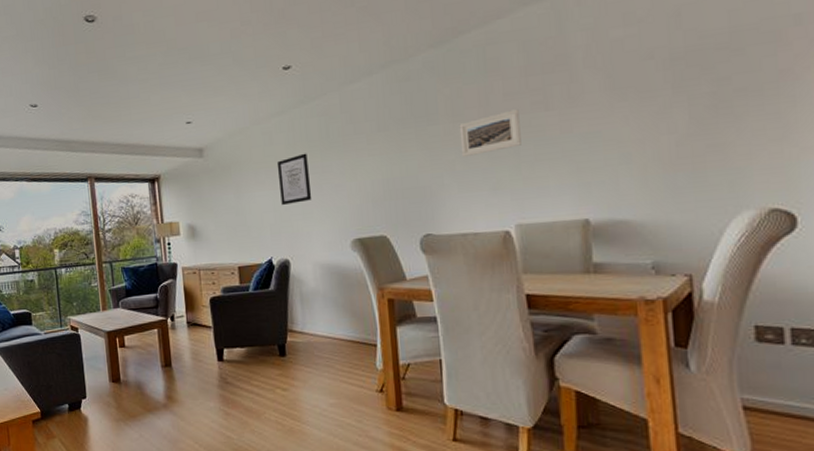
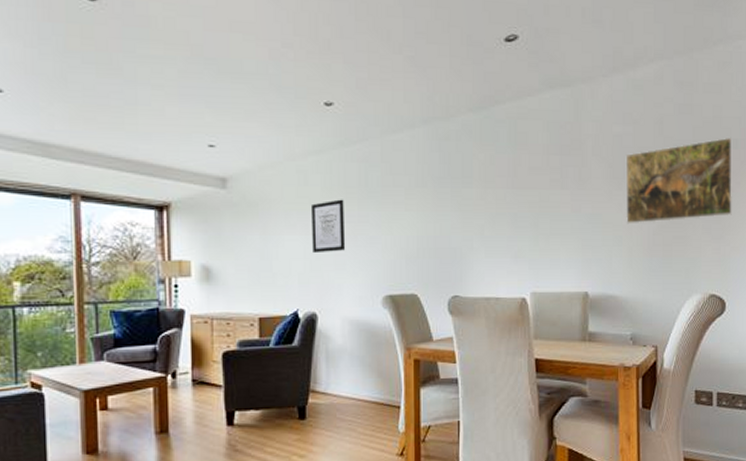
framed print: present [459,109,521,158] -> none [490,184,540,224]
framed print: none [629,12,800,138] -> present [625,137,733,224]

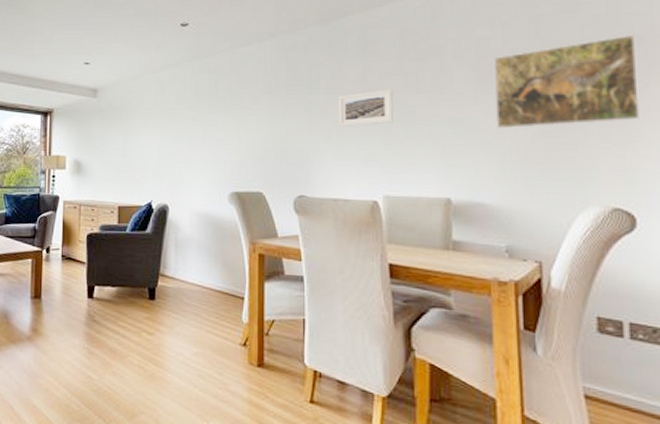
wall art: present [310,199,346,254] -> none [166,105,196,153]
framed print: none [490,184,540,224] -> present [338,89,393,128]

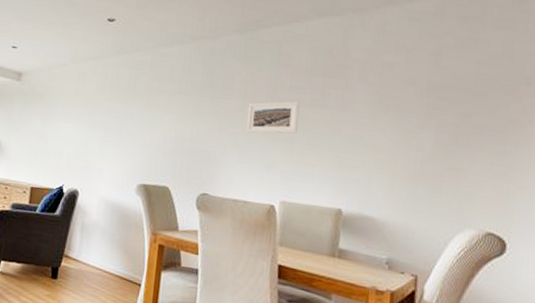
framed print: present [493,34,641,129] -> none [390,73,525,154]

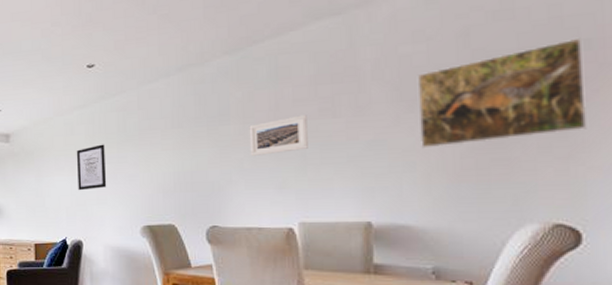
wall art: none [82,98,114,141] -> present [76,144,107,191]
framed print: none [390,73,525,154] -> present [417,37,588,149]

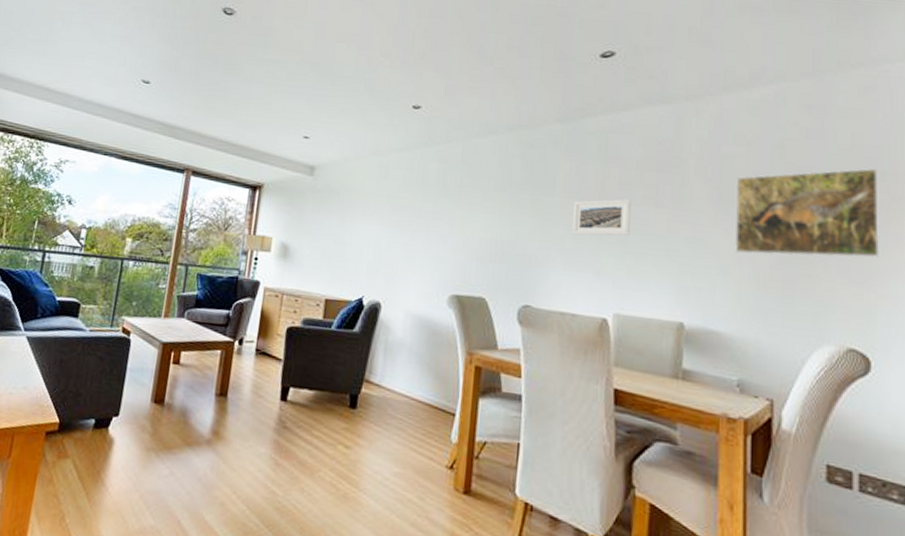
wall art: present [76,144,107,191] -> none [384,195,421,245]

